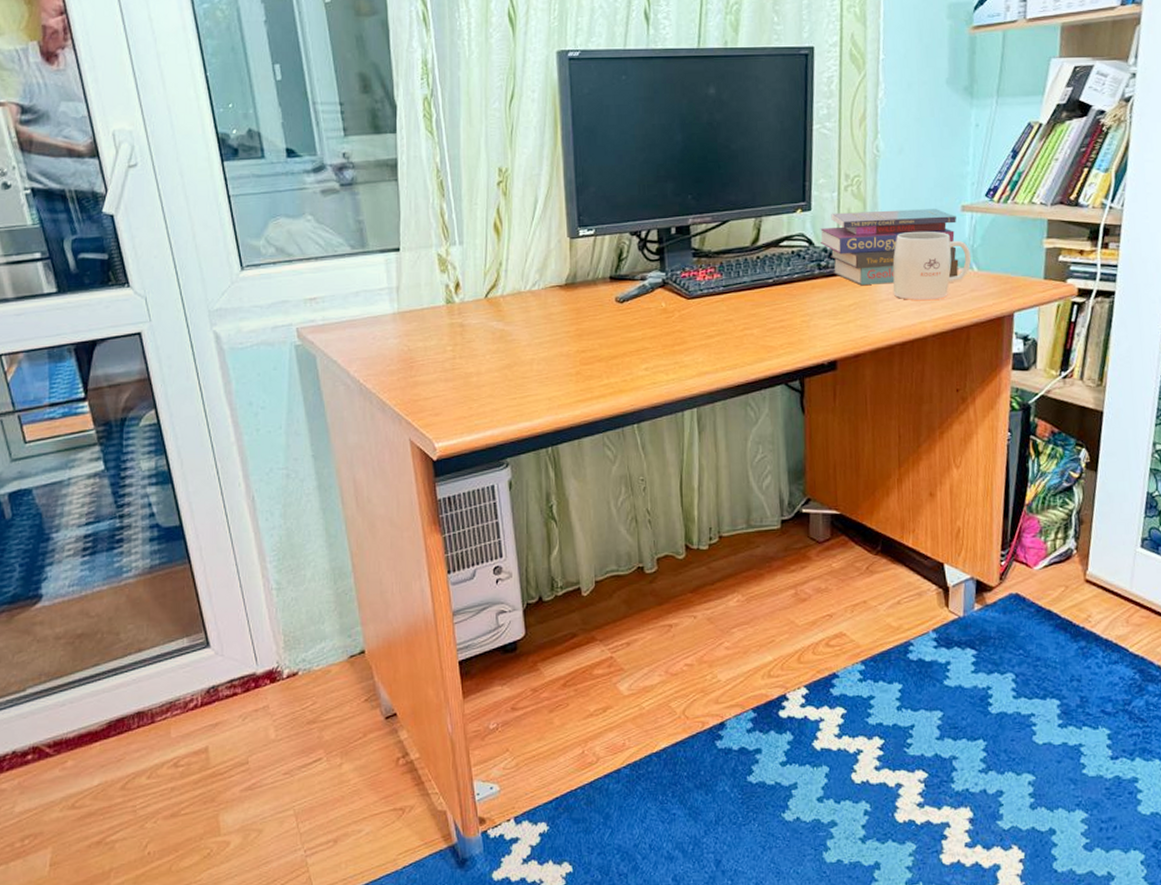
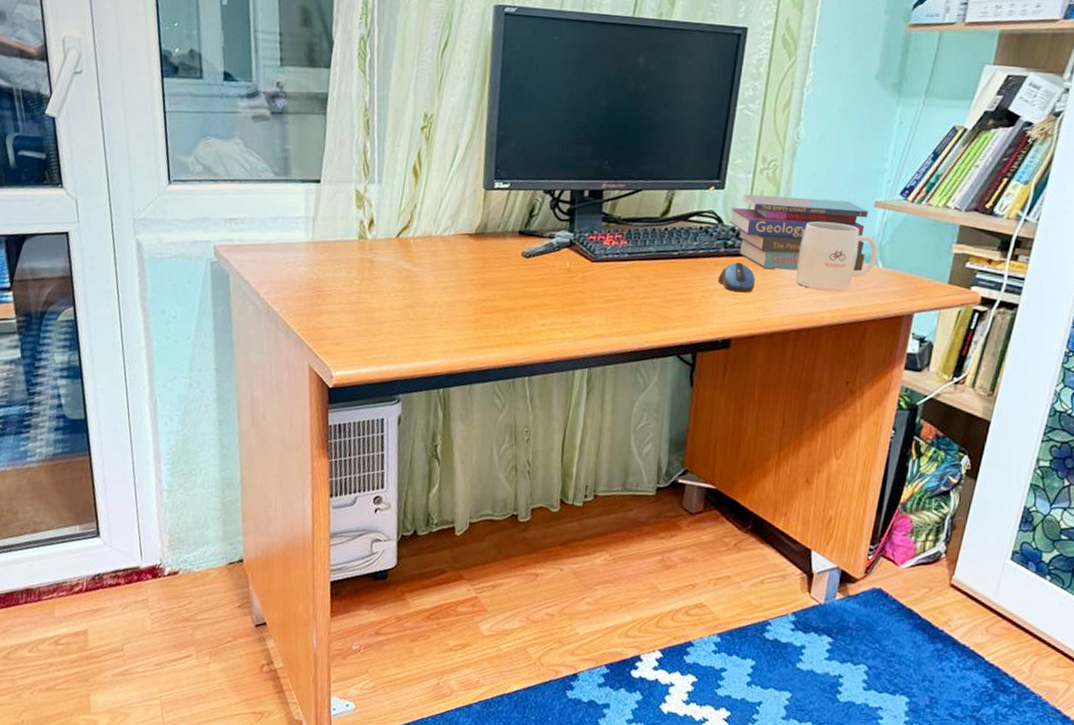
computer mouse: none [816,282,854,313] -> present [718,261,755,293]

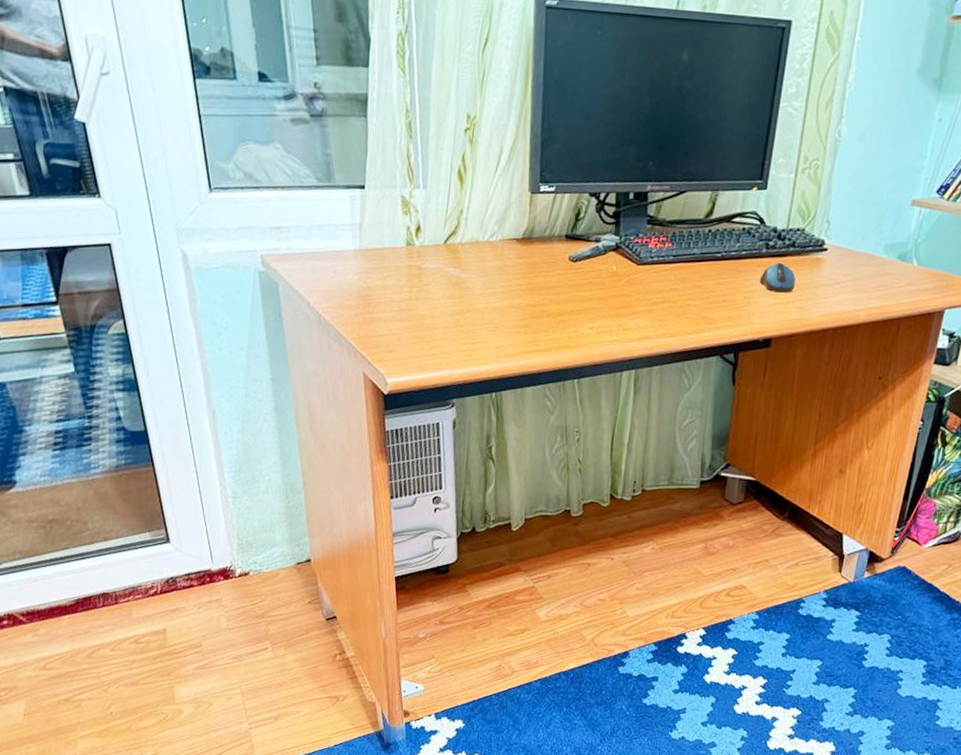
books: present [730,194,868,271] -> none [772,194,905,270]
mug: present [795,221,878,292] -> none [833,220,914,290]

